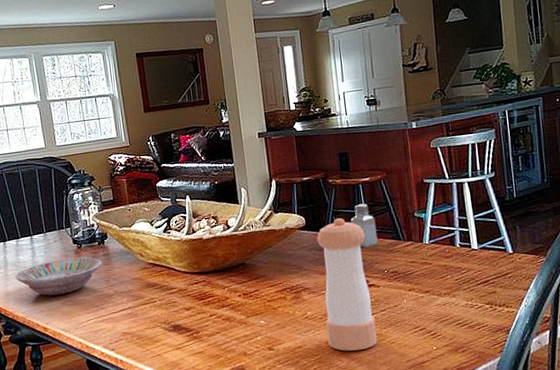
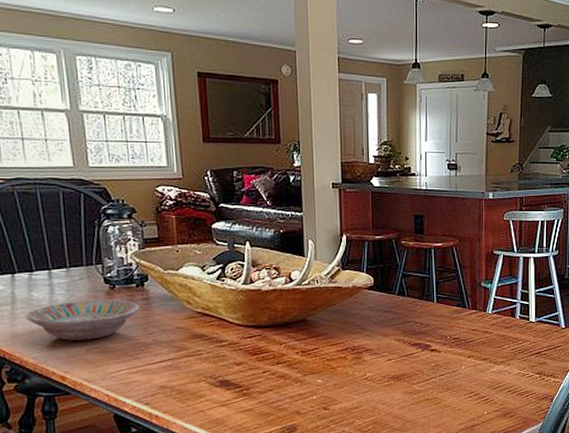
pepper shaker: present [317,218,378,351] -> none [384,281,433,413]
saltshaker: present [351,203,378,248] -> none [420,269,444,313]

